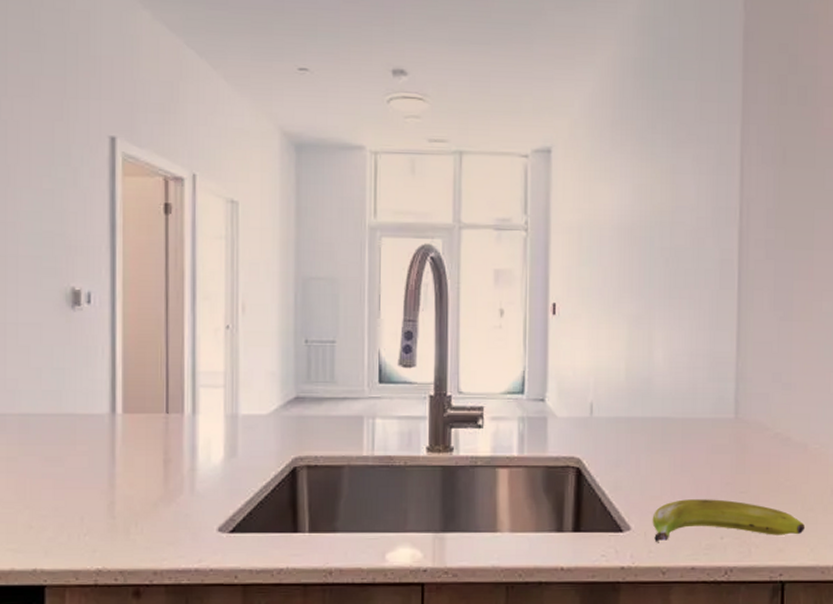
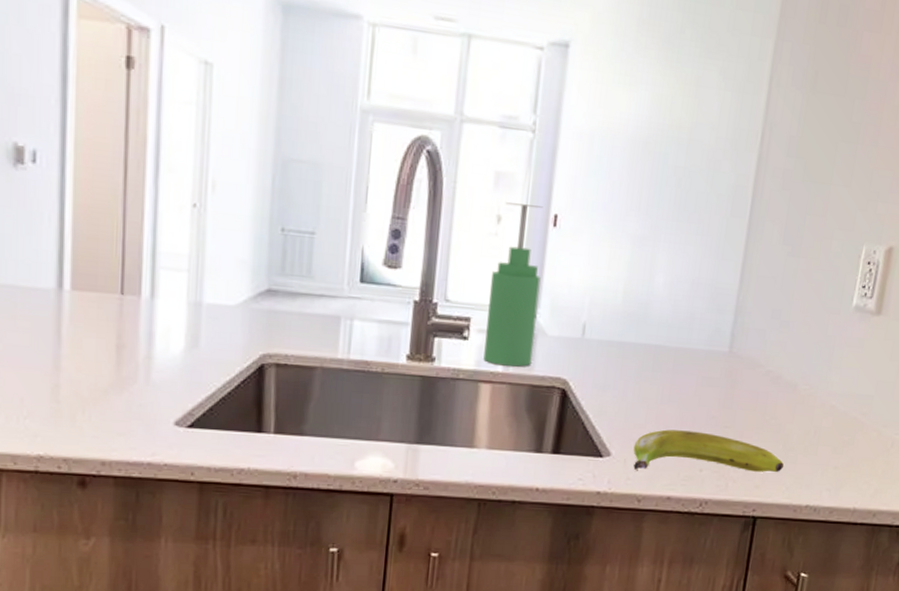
soap dispenser: none [499,297,546,450] -> present [483,202,543,367]

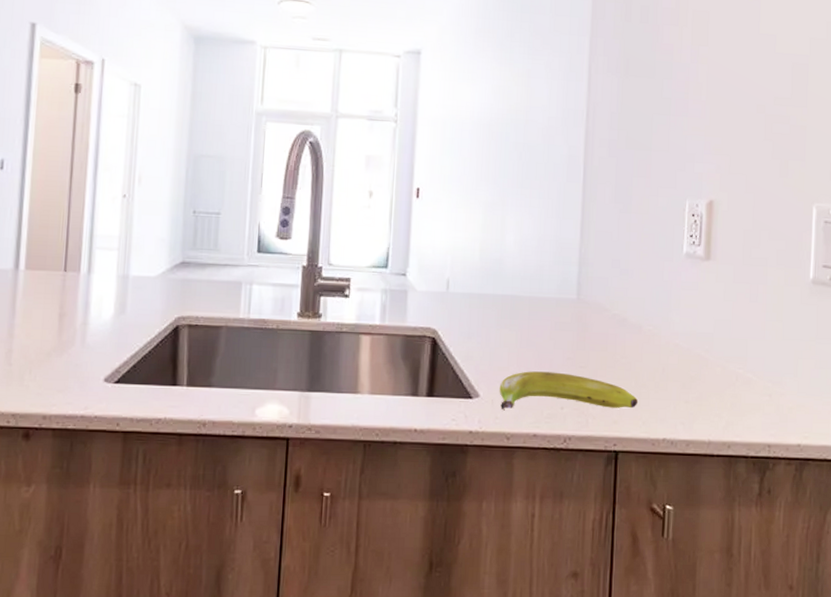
soap dispenser: present [483,202,543,367] -> none [363,180,408,319]

